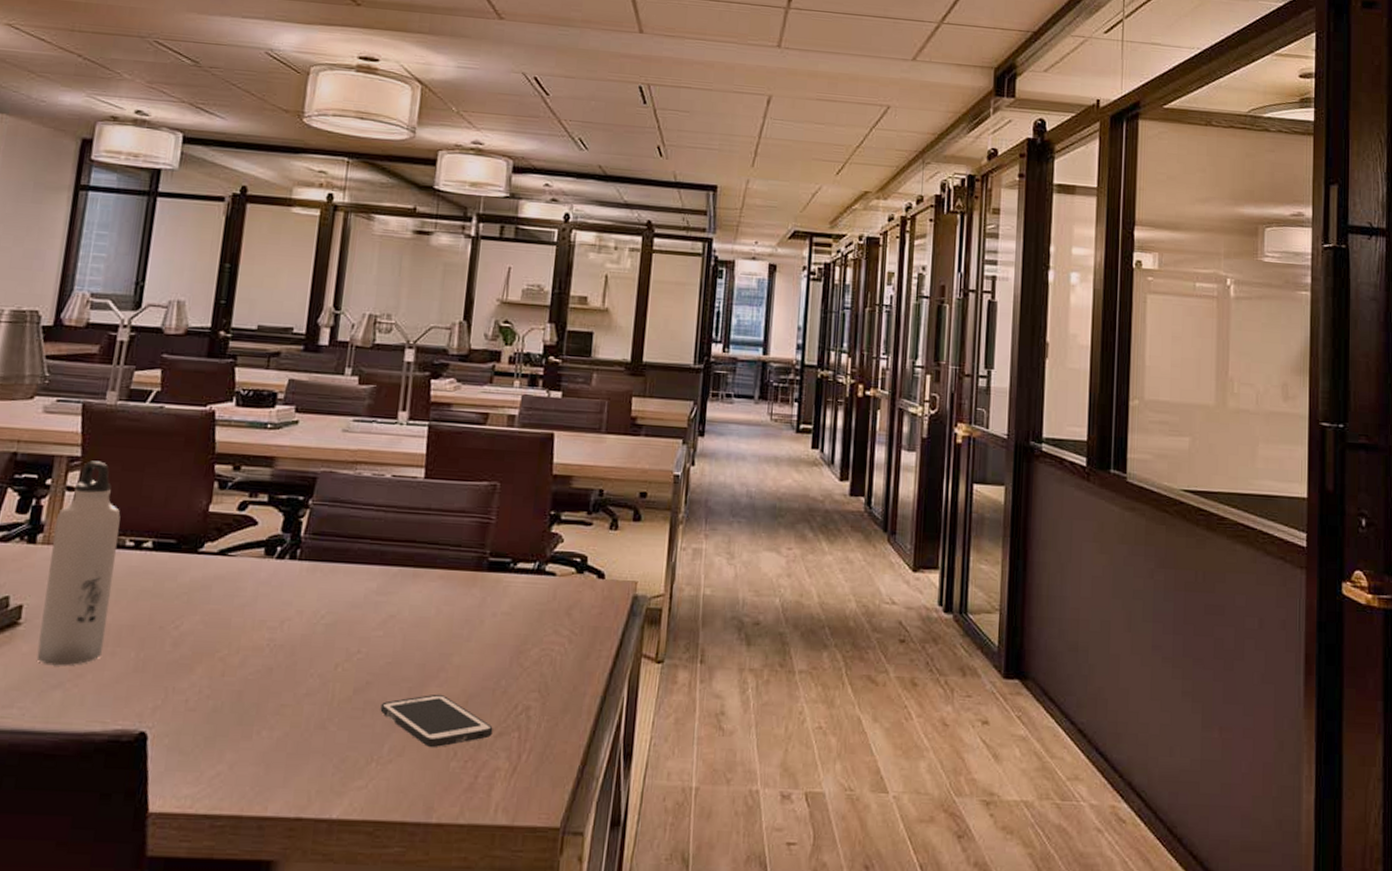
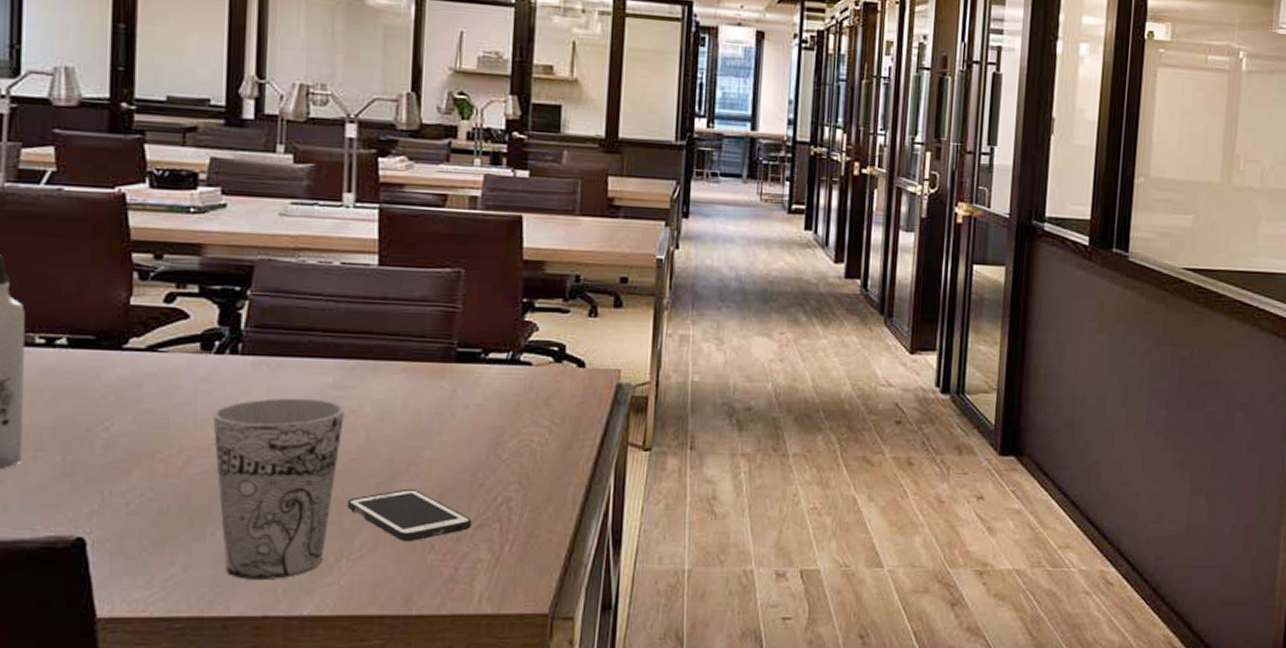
cup: none [266,602,385,781] -> present [212,397,345,579]

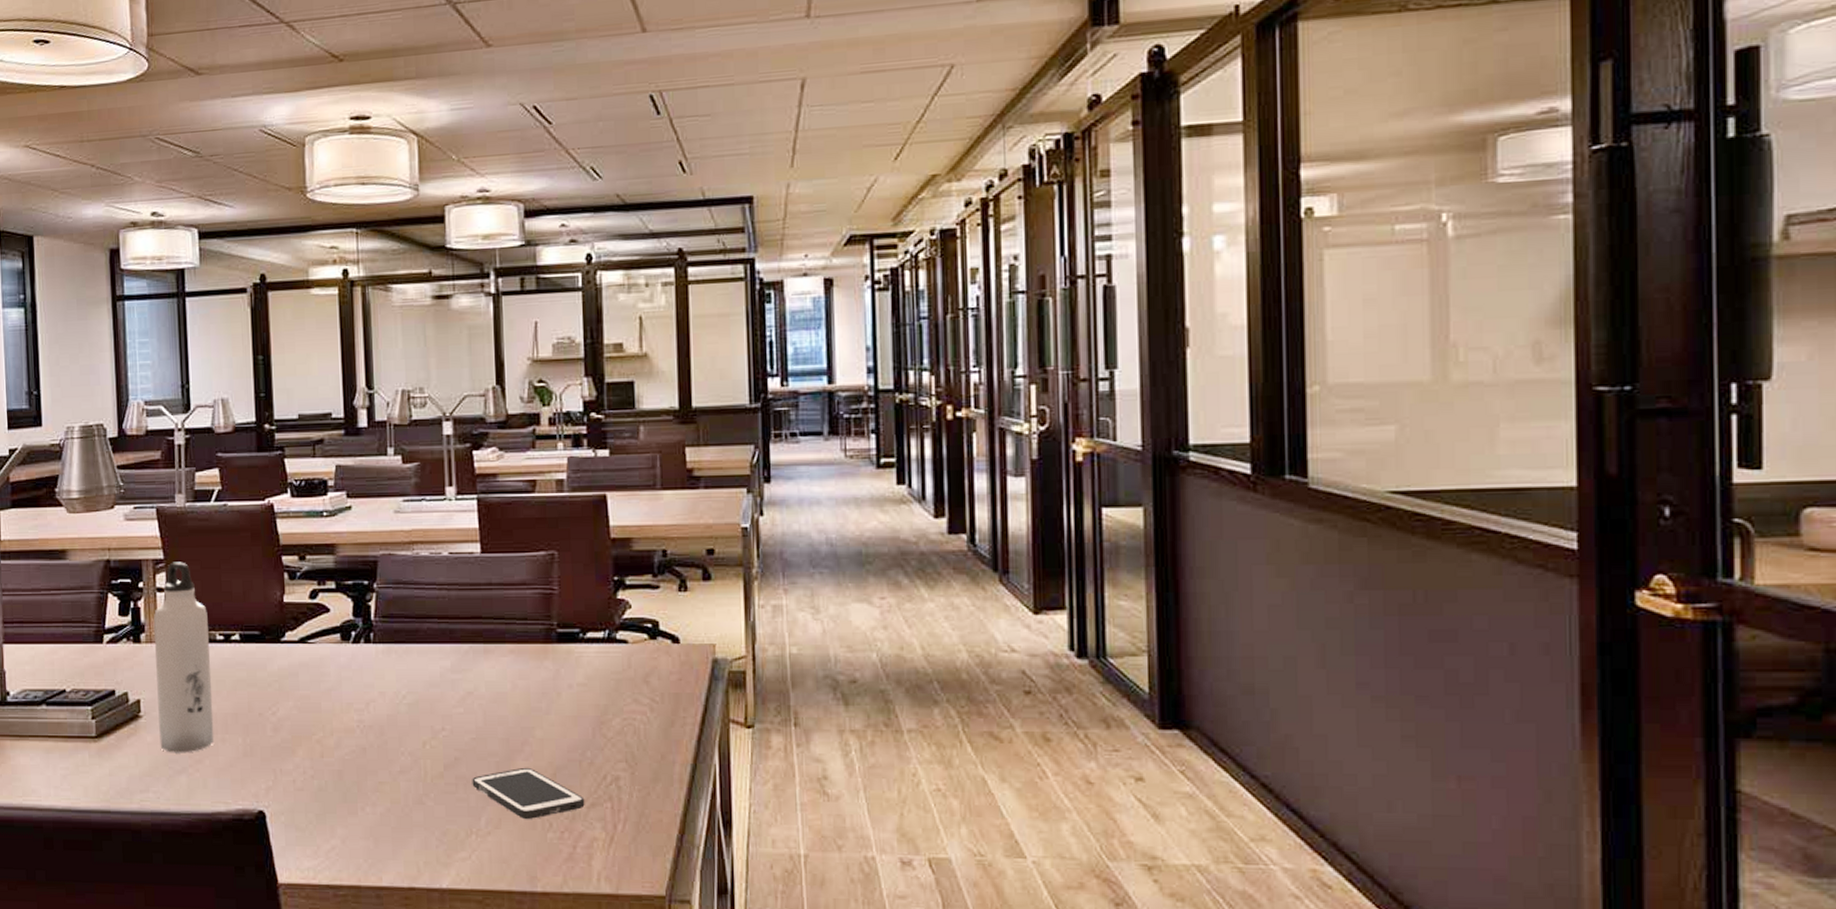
cup: present [212,397,345,579] -> none [355,682,463,853]

